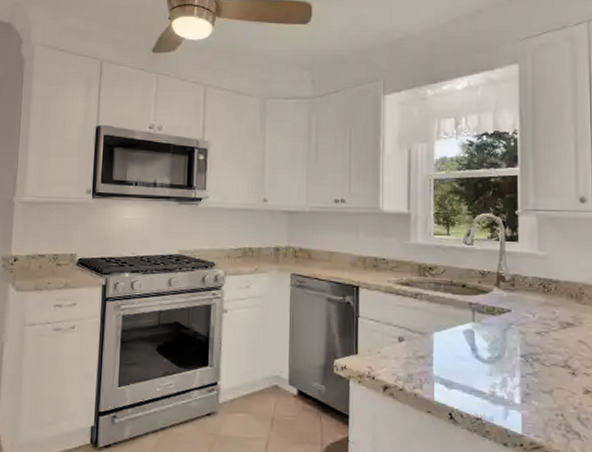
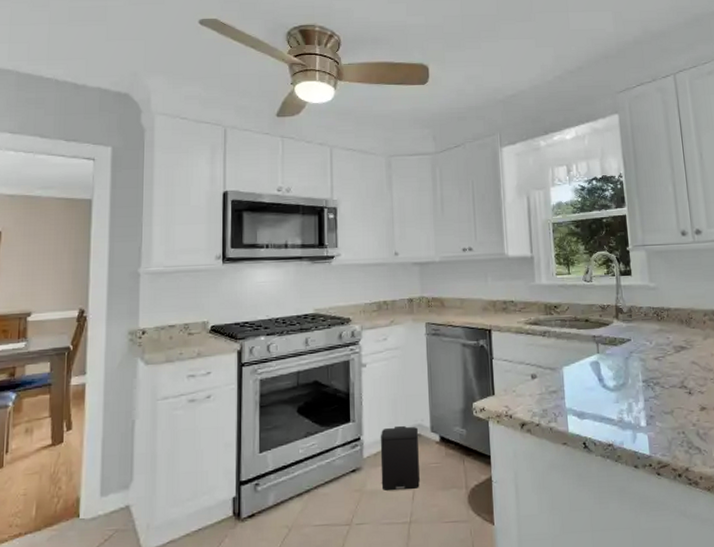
pedal bin: none [235,374,277,439] -> present [380,425,420,490]

